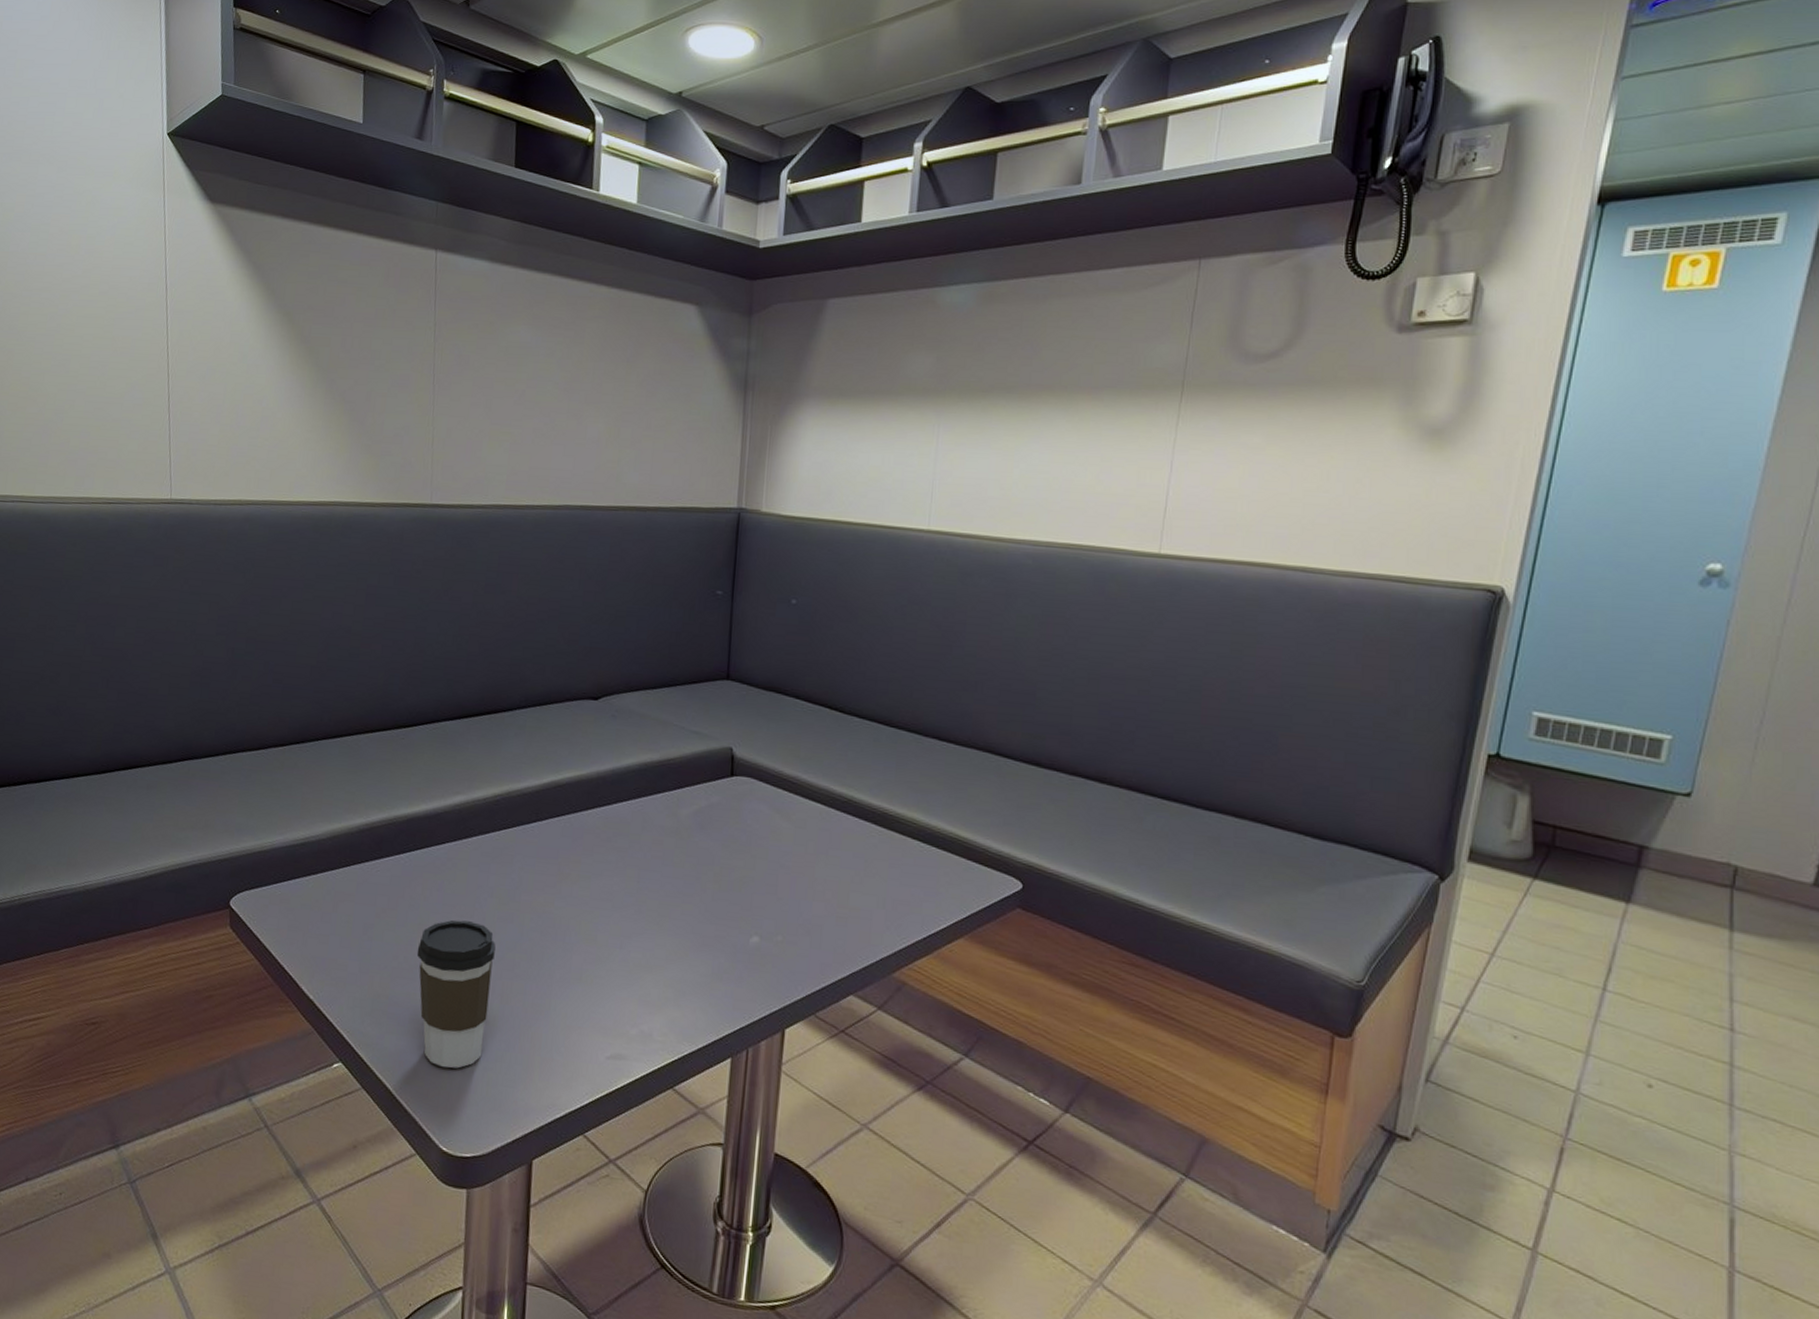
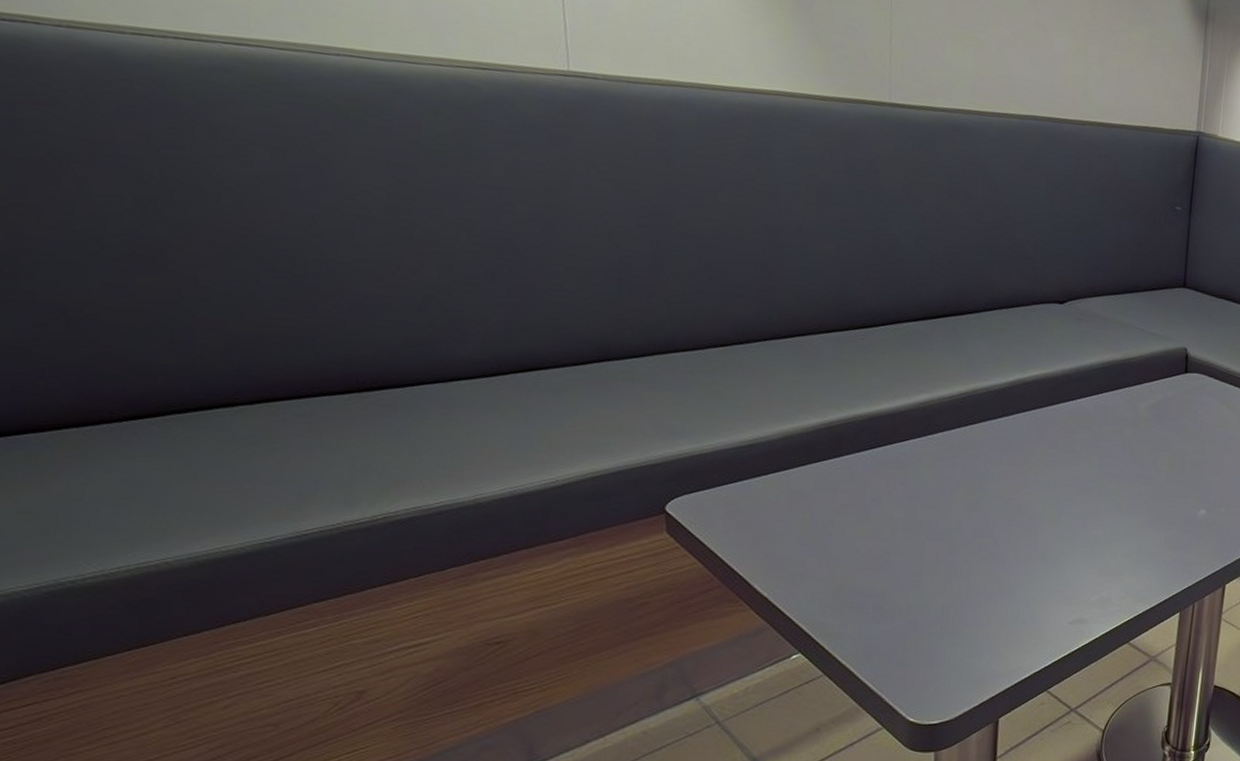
coffee cup: present [416,920,496,1069] -> none [880,511,962,648]

